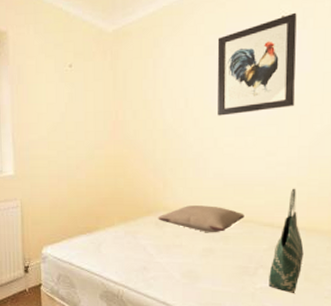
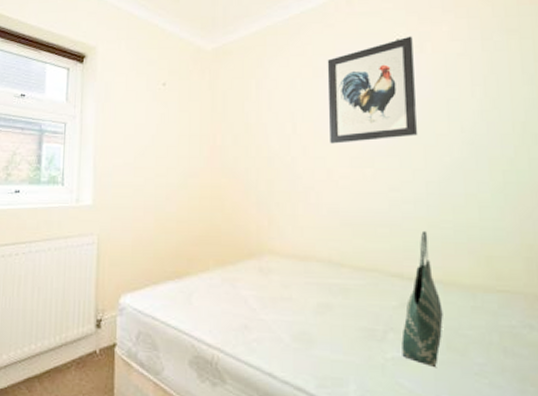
pillow: present [158,205,245,233] -> none [262,248,367,284]

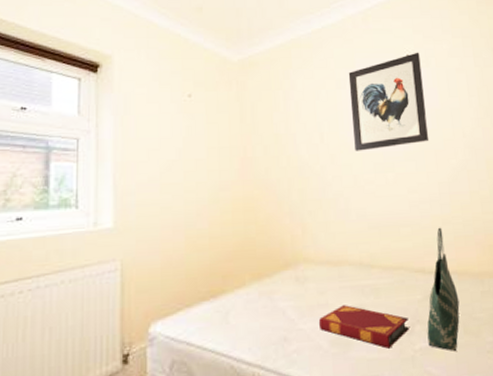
hardback book: none [280,301,380,352] -> present [318,305,409,349]

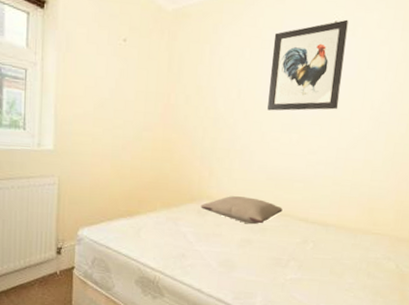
pillow: none [298,252,394,286] -> present [201,196,283,225]
hardback book: present [318,305,409,349] -> none [211,237,286,275]
tote bag: present [427,227,460,351] -> none [298,186,332,285]

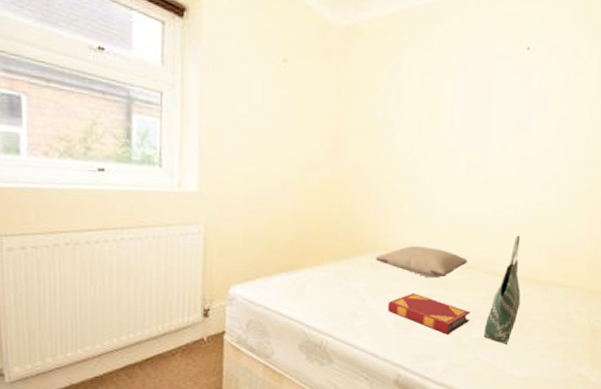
hardback book: none [211,237,286,275] -> present [387,293,470,335]
wall art: present [267,19,348,111] -> none [451,46,542,149]
tote bag: none [298,186,332,285] -> present [483,235,521,344]

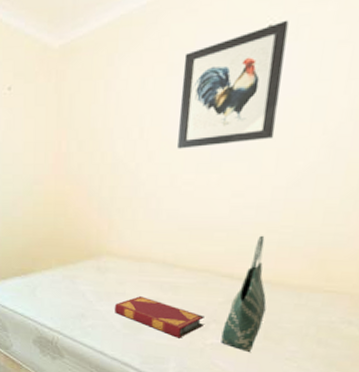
pillow: present [375,246,468,279] -> none [100,250,200,282]
wall art: none [451,46,542,149] -> present [177,20,289,149]

